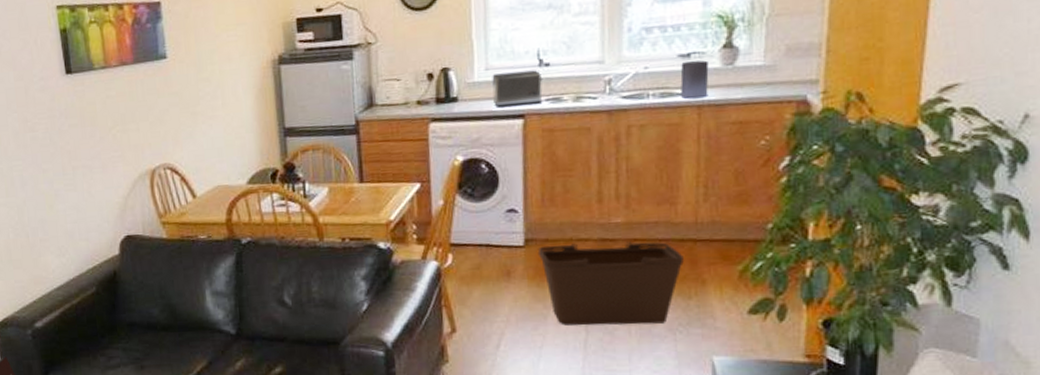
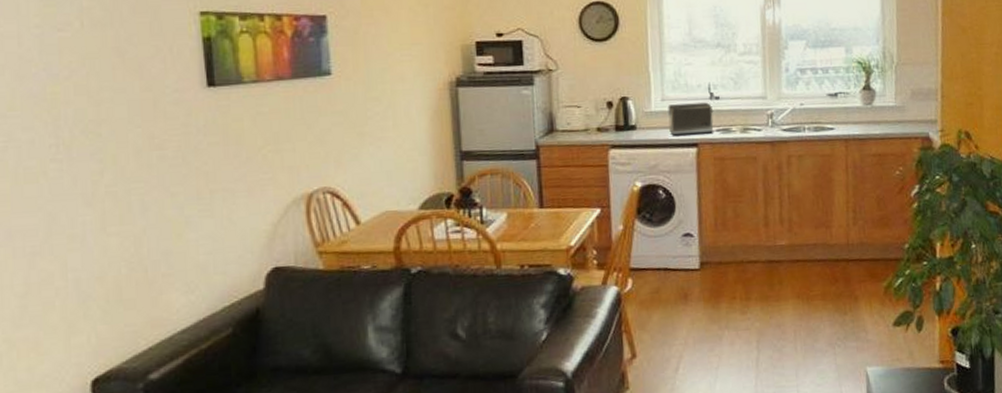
bicycle basket: present [537,241,684,325] -> none [712,262,839,345]
canister: present [680,60,709,100] -> none [830,100,853,134]

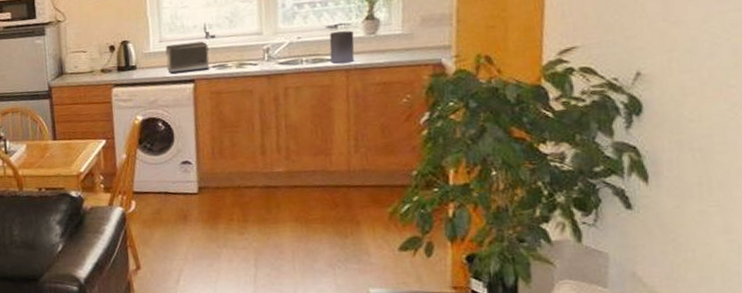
canister: none [830,100,853,134] -> present [329,30,355,64]

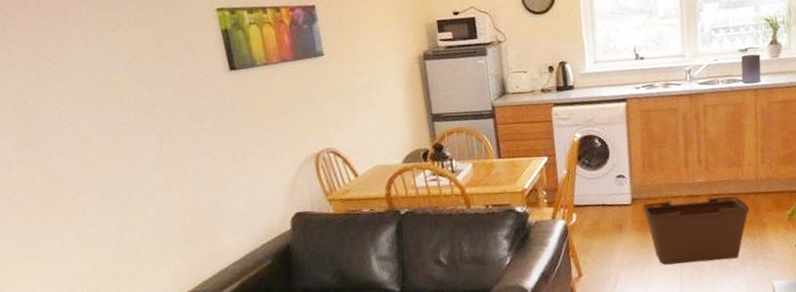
toaster: present [165,41,210,75] -> none [600,63,640,94]
bicycle basket: none [210,188,340,262] -> present [642,196,749,265]

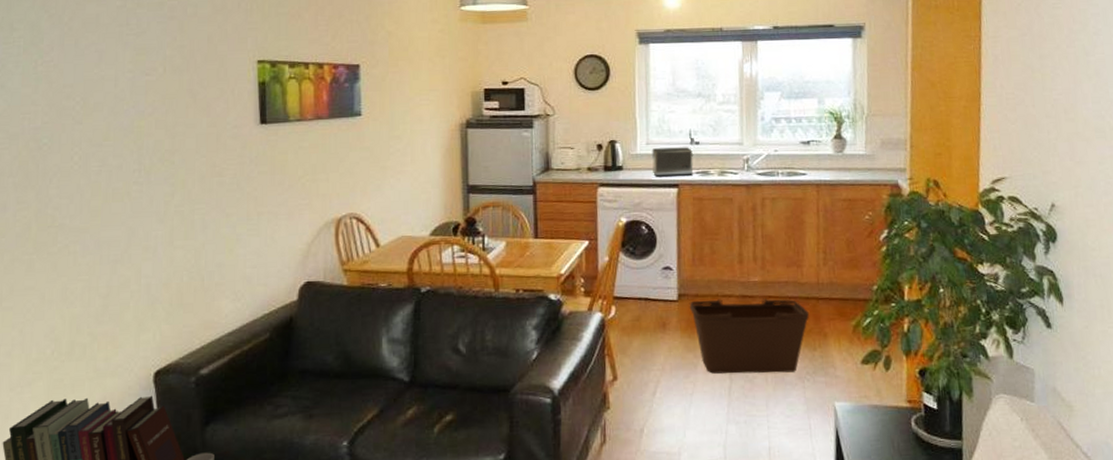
toaster: none [600,63,640,94] -> present [652,147,694,178]
canister: present [741,54,761,85] -> none [802,147,824,179]

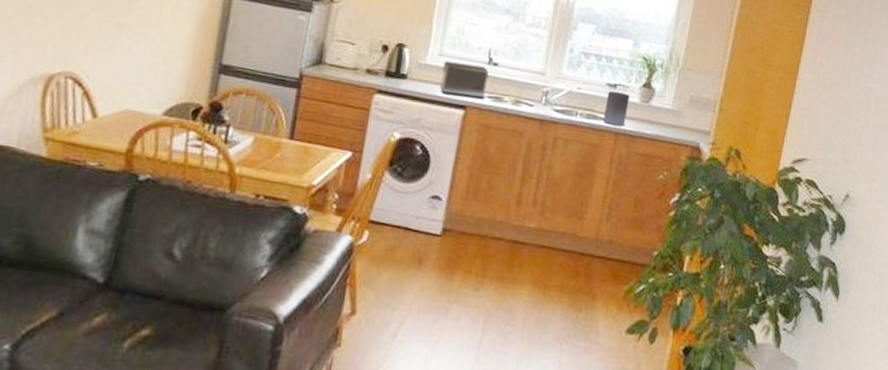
bicycle basket: present [689,298,809,374] -> none [452,238,581,332]
canister: none [802,147,824,179] -> present [603,91,630,127]

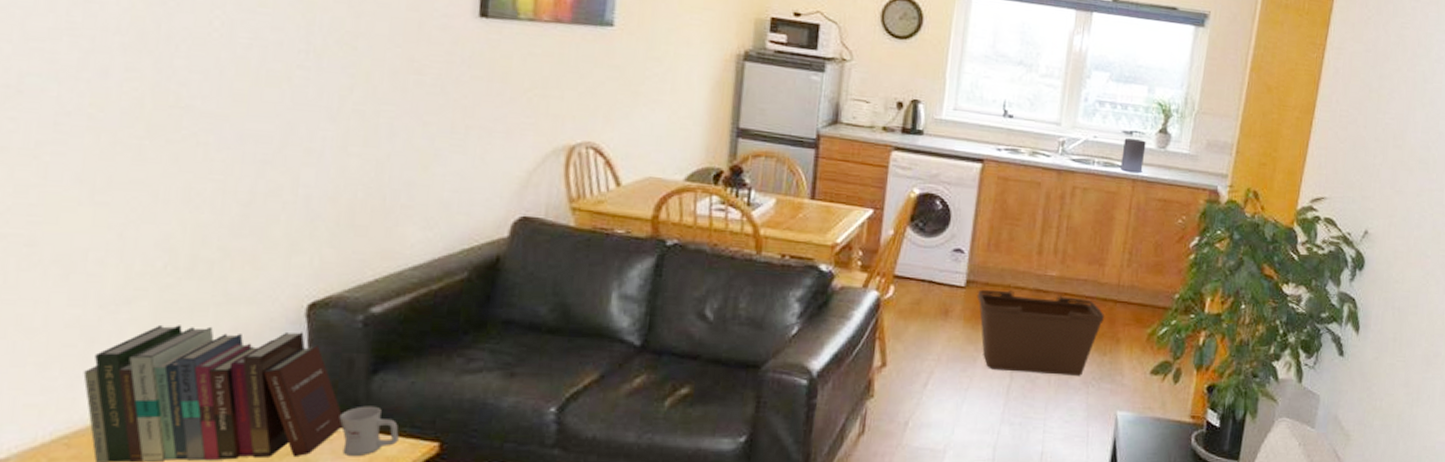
toaster: present [440,61,490,100] -> none [957,115,1005,153]
bicycle basket: none [452,238,581,332] -> present [976,289,1104,376]

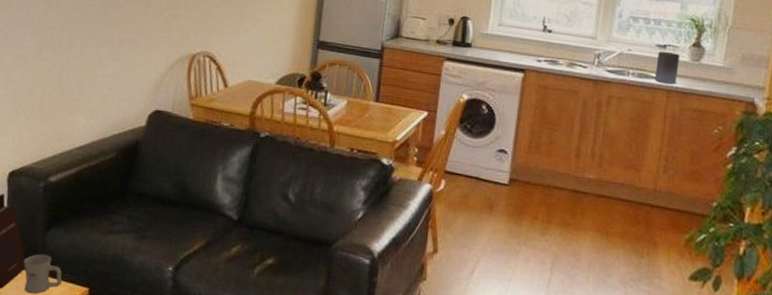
bicycle basket: present [976,289,1104,376] -> none [519,187,641,276]

